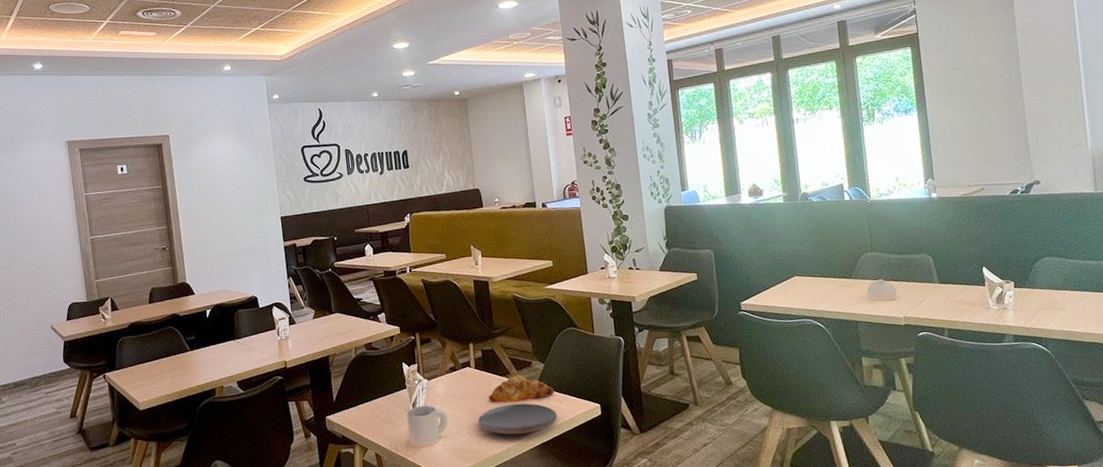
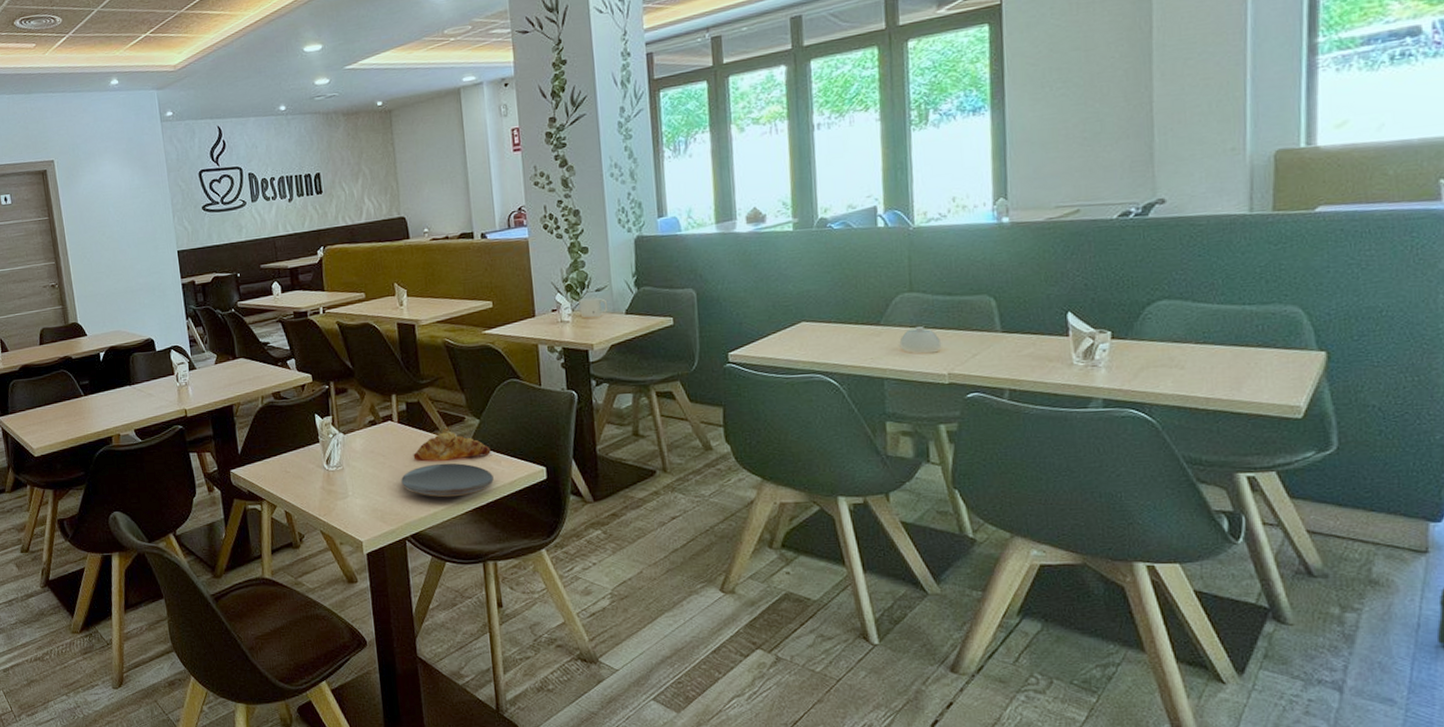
mug: present [406,405,449,447] -> none [319,461,367,507]
mug: none [622,257,646,276] -> present [579,297,608,320]

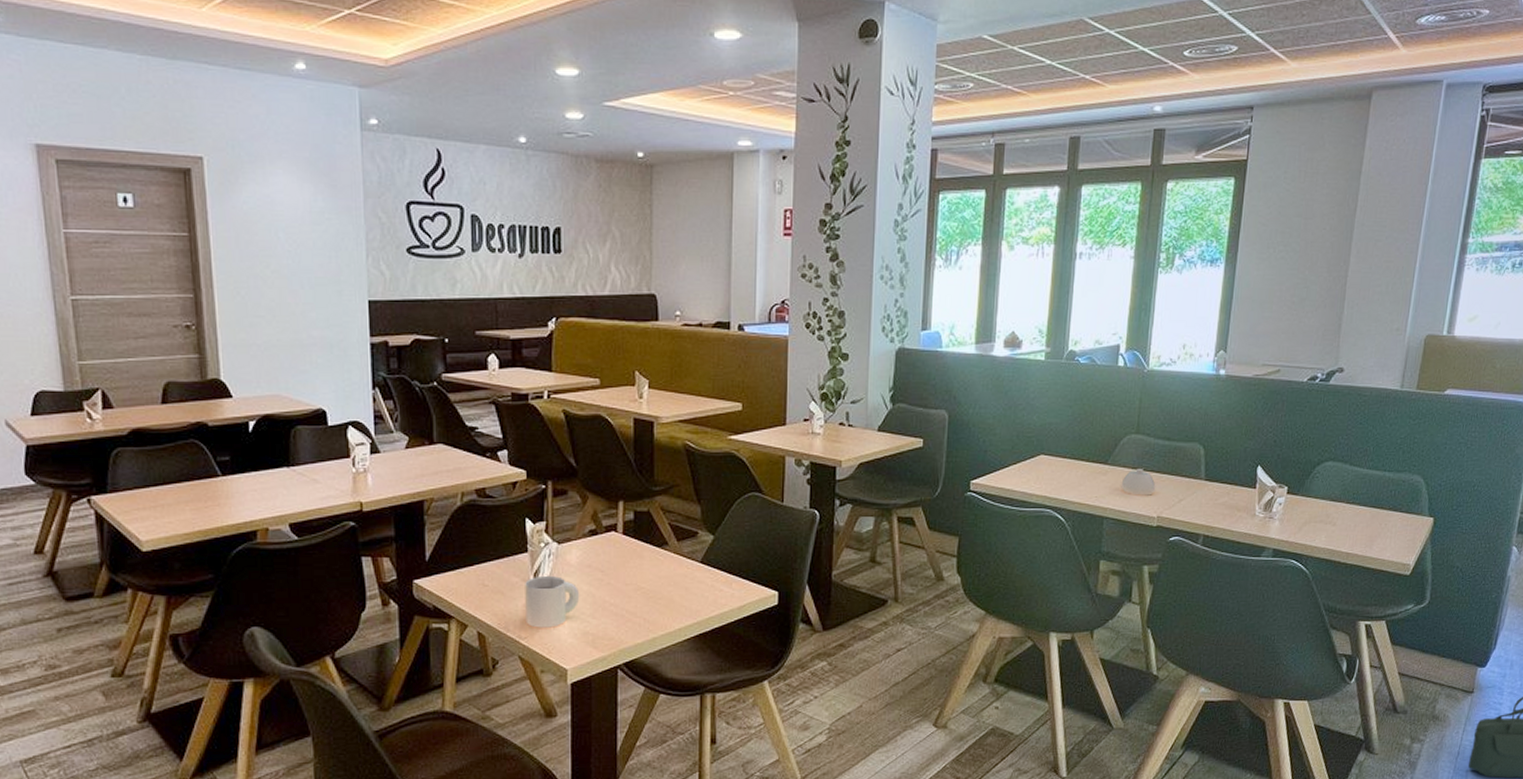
mug: none [319,461,367,507] -> present [525,575,580,628]
plate: present [401,463,494,498] -> none [619,582,722,622]
croissant: present [413,428,491,461] -> none [636,543,722,580]
mug: present [579,297,608,320] -> none [832,410,862,434]

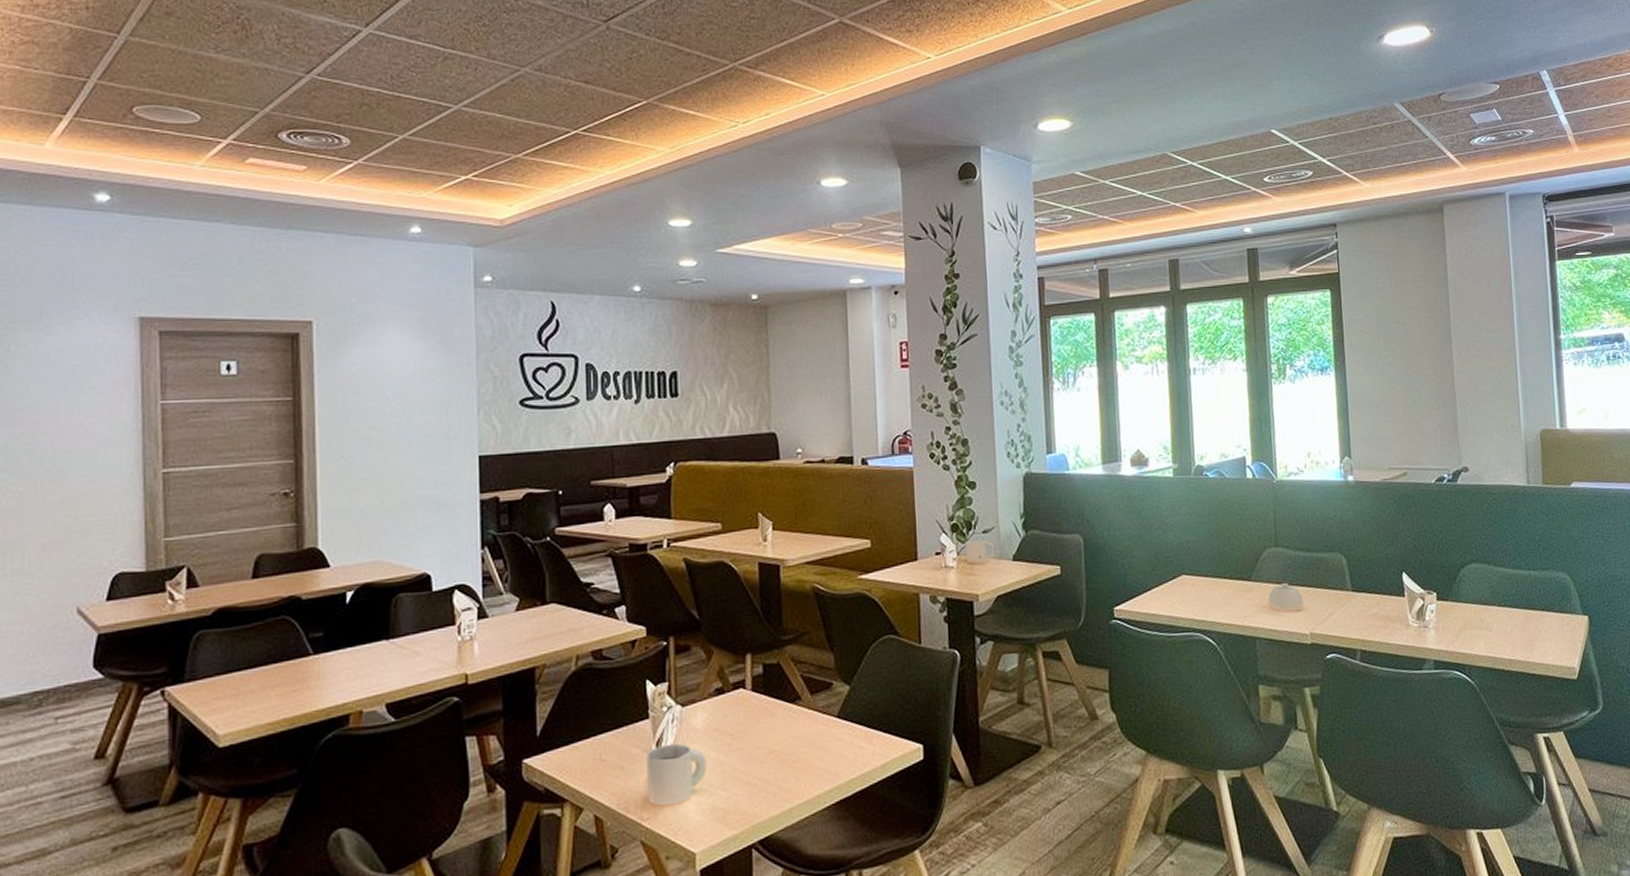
mug: none [832,410,862,434] -> present [964,540,995,566]

